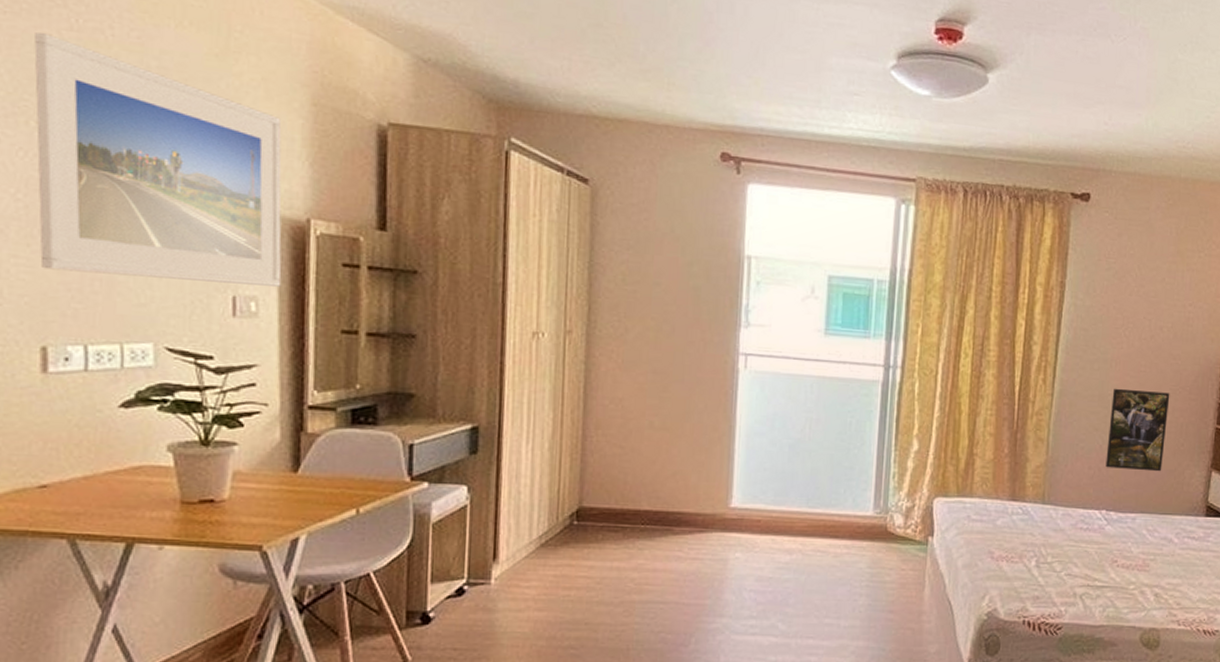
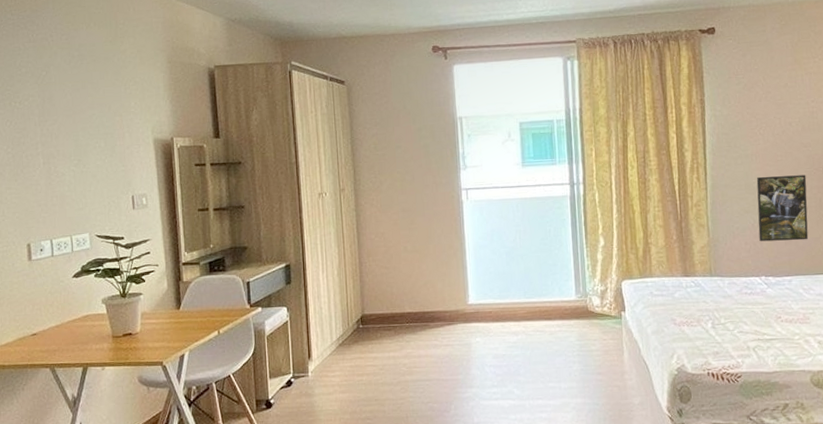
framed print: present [34,33,282,287] -> none [11,47,160,194]

